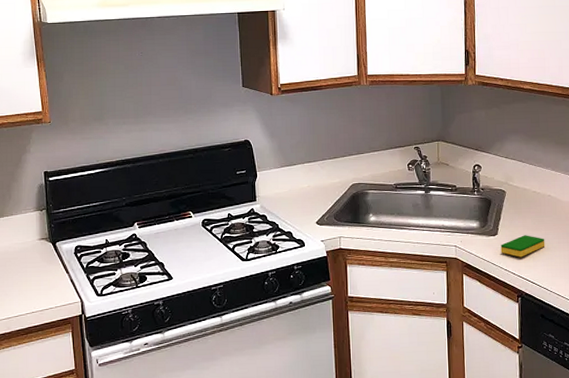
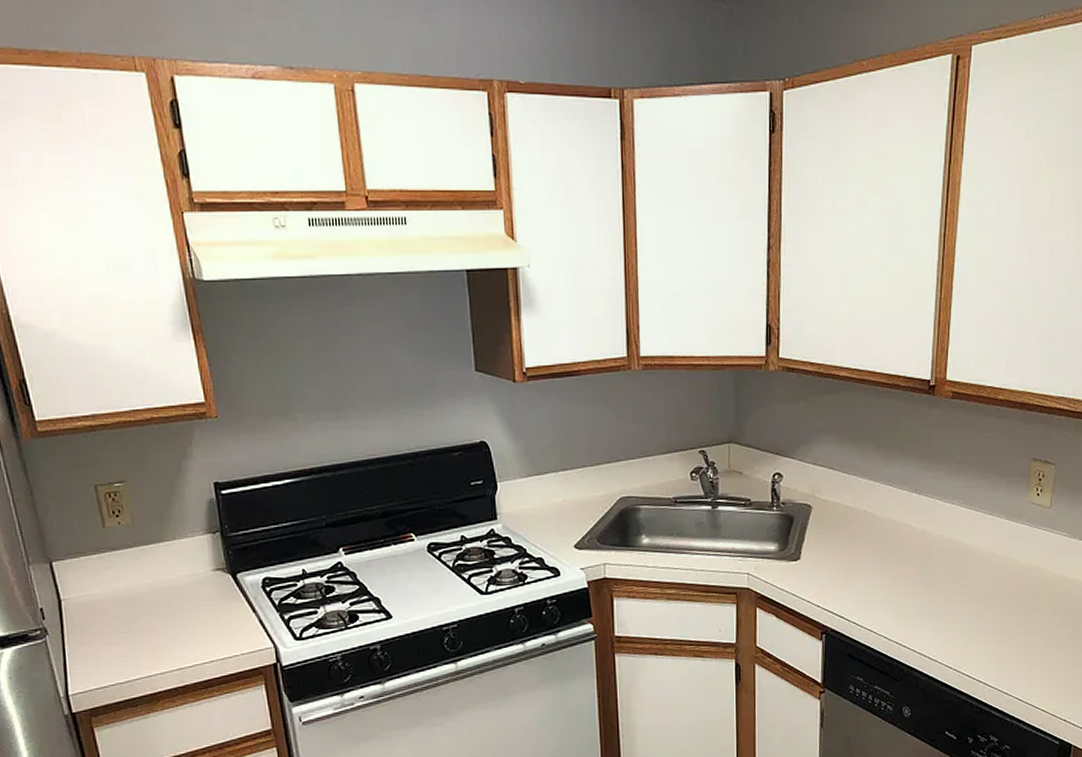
dish sponge: present [500,235,545,258] -> none [803,559,857,587]

